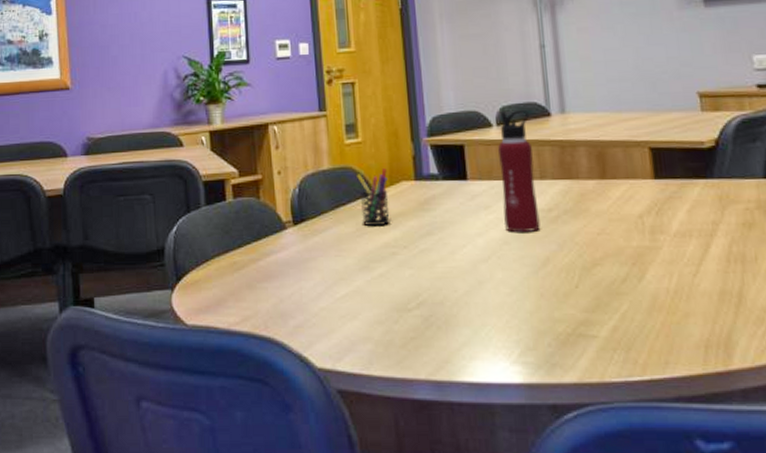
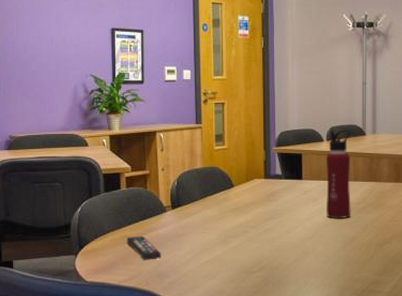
remote control: none [236,262,284,295] -> present [127,236,162,260]
pen holder: present [357,168,390,226] -> none [222,169,244,211]

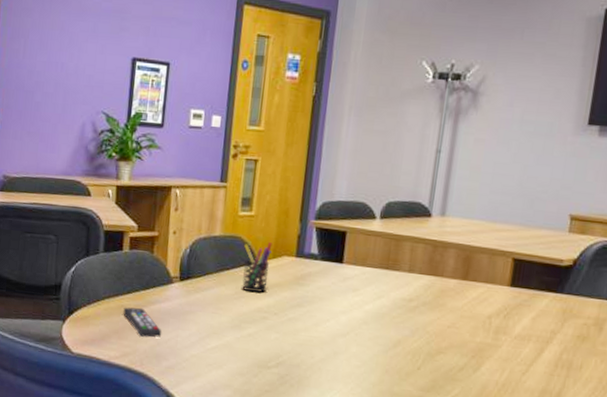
pen holder: none [222,169,244,211] -> present [242,242,272,293]
water bottle: present [326,129,351,218] -> none [368,206,412,317]

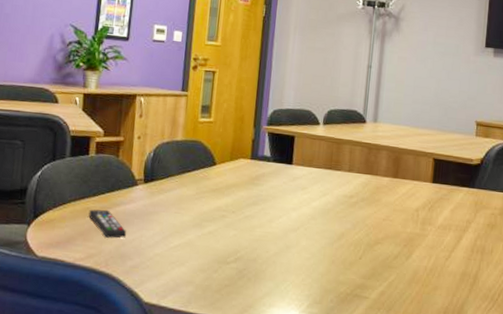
pen holder: present [242,242,272,293] -> none [202,146,230,193]

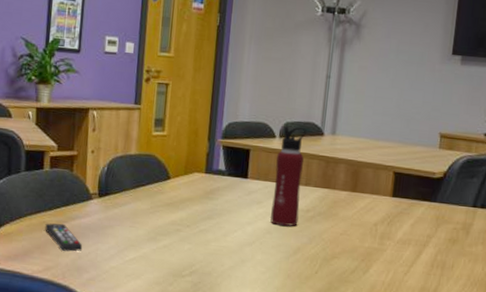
water bottle: none [315,114,349,212] -> present [270,126,307,226]

